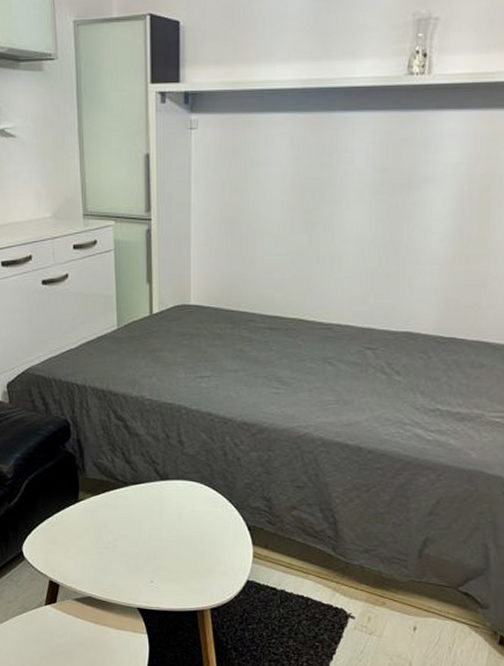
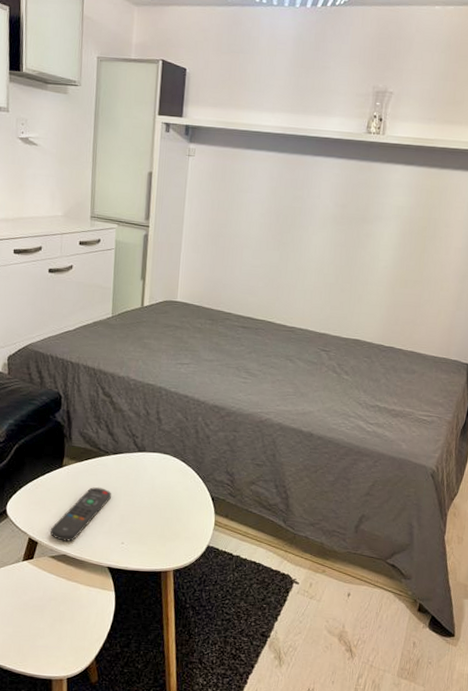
remote control: none [71,522,136,582] -> present [50,487,112,542]

